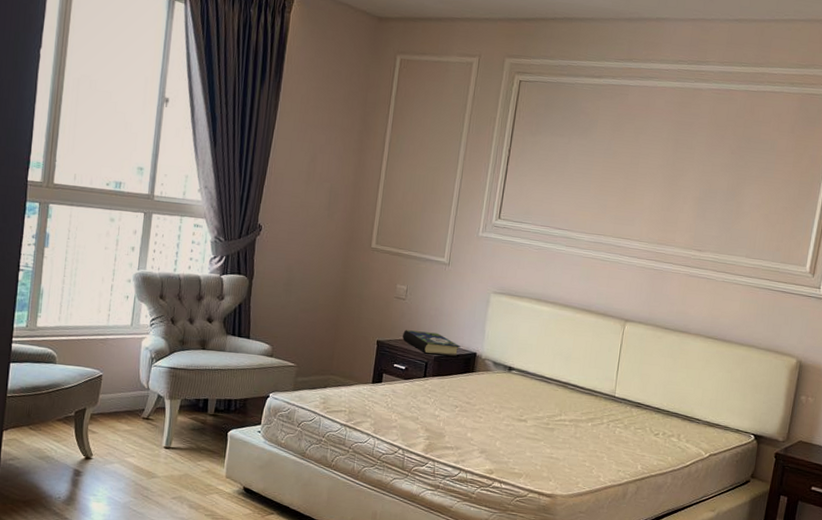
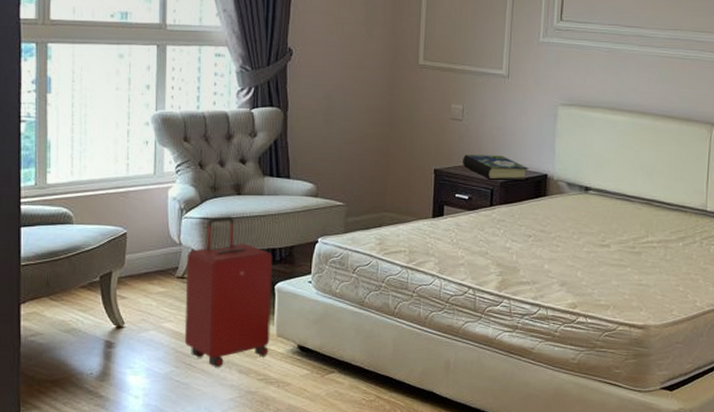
suitcase: none [143,367,229,501] -> present [184,216,273,367]

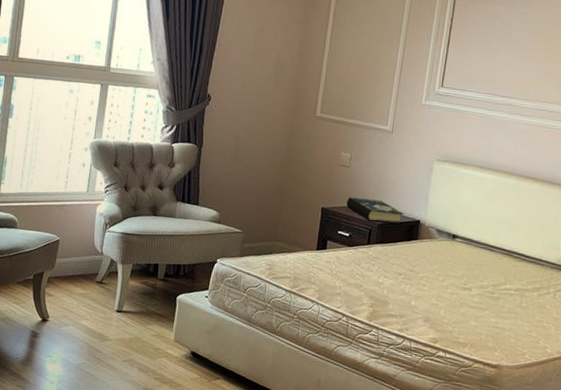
suitcase: present [184,216,273,367] -> none [96,233,178,364]

